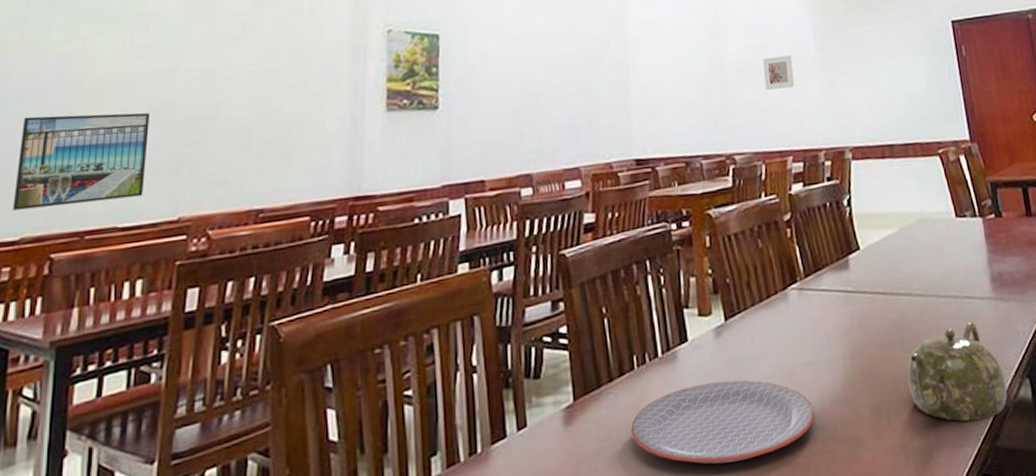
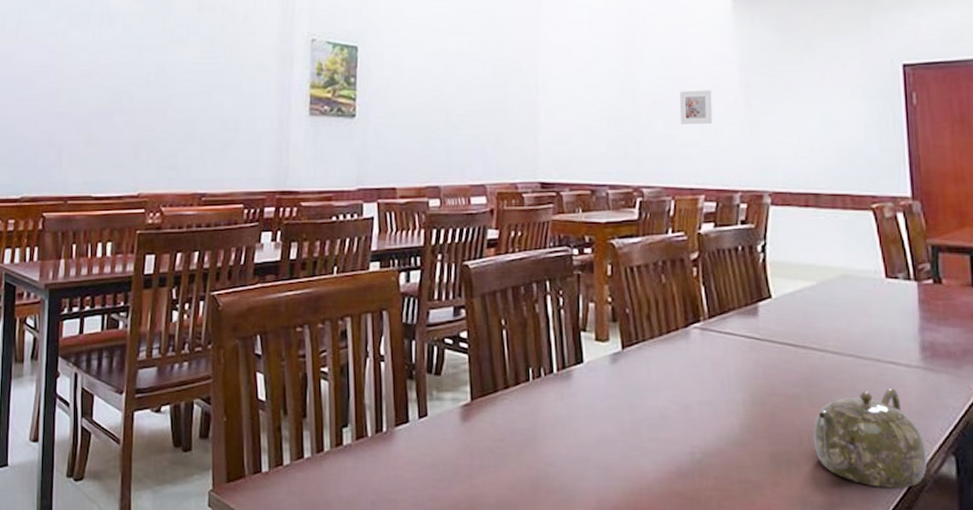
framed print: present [13,113,149,211] -> none [15,96,114,174]
plate: present [631,380,815,464] -> none [524,405,709,482]

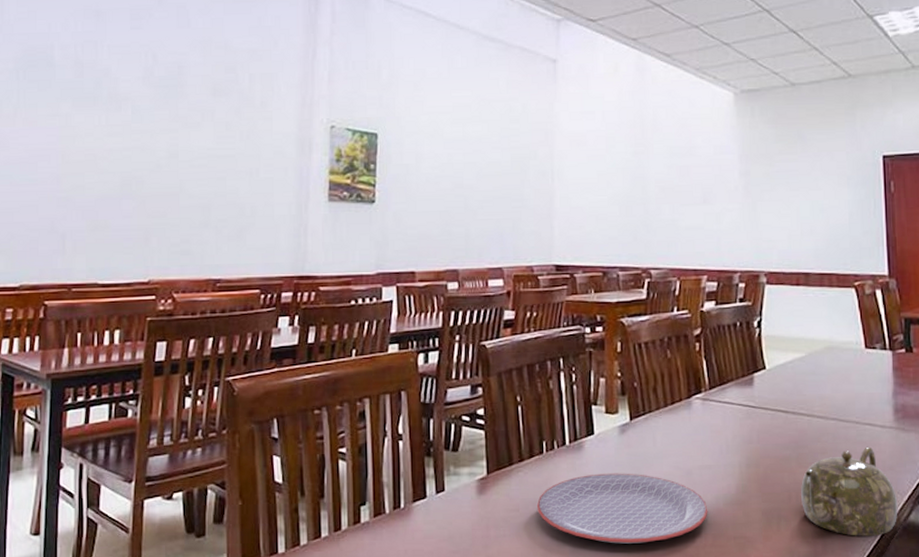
plate: none [524,405,709,482] -> present [537,473,708,544]
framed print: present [679,90,713,125] -> none [685,178,716,210]

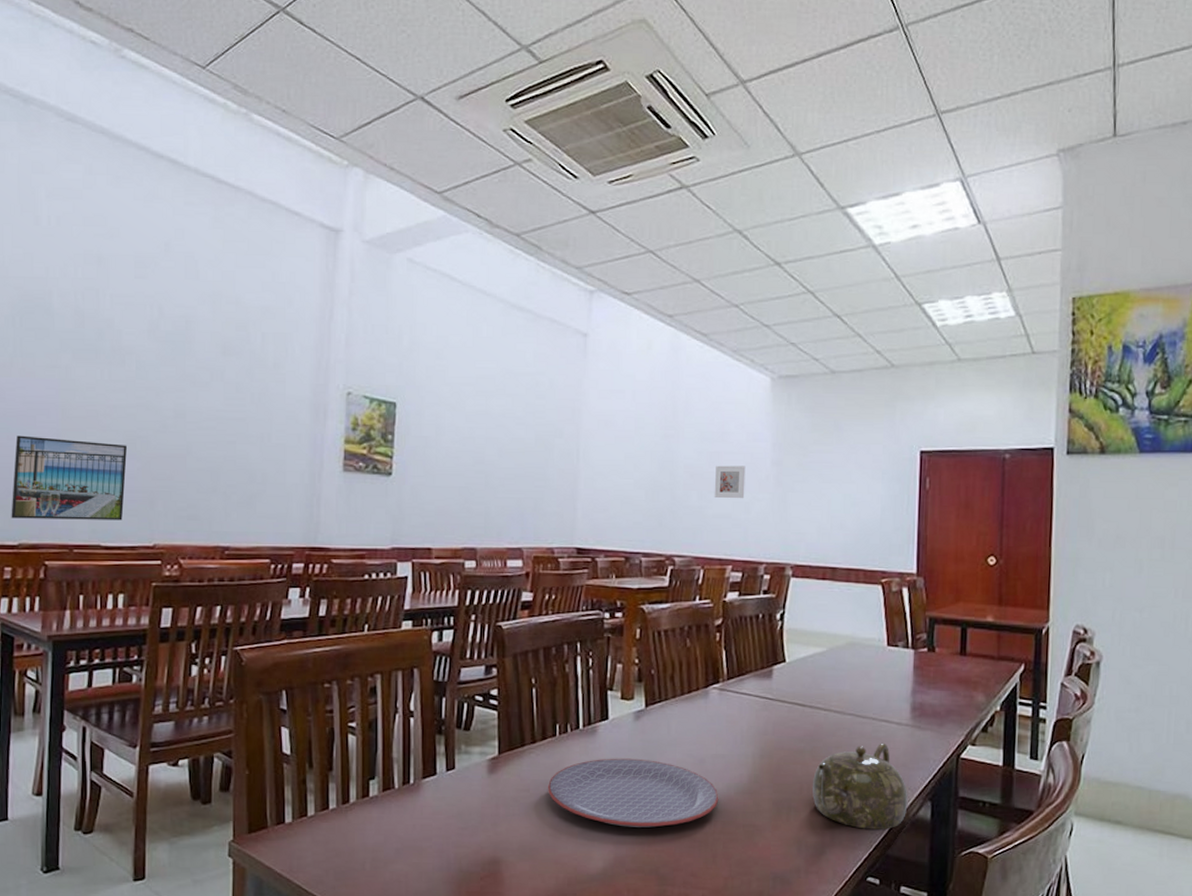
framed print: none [13,181,123,261] -> present [11,435,127,521]
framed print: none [685,178,716,210] -> present [714,465,746,499]

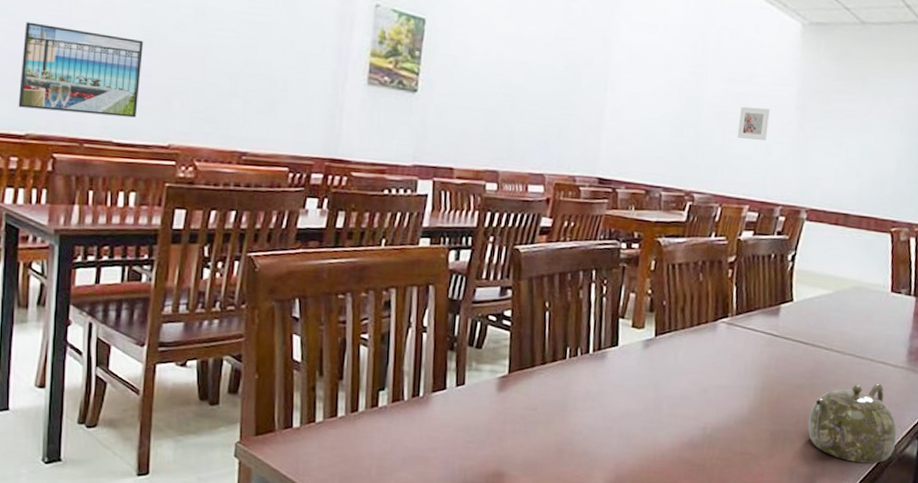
plate: present [548,758,719,828] -> none [555,383,719,451]

